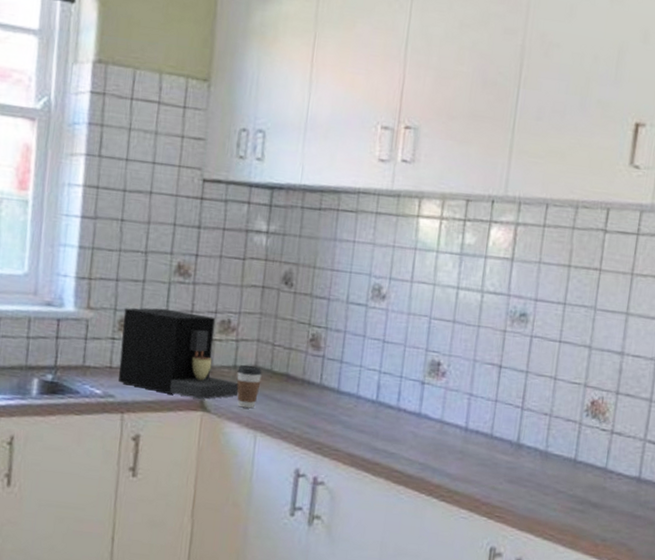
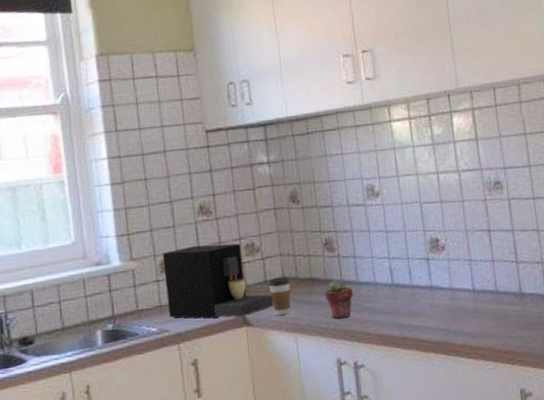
potted succulent: none [298,381,331,427] -> present [324,279,354,319]

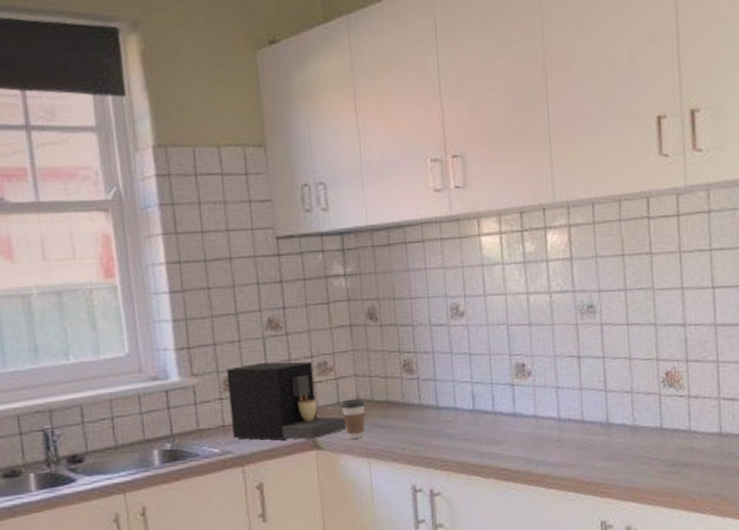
potted succulent: present [324,279,354,319] -> none [401,403,432,444]

